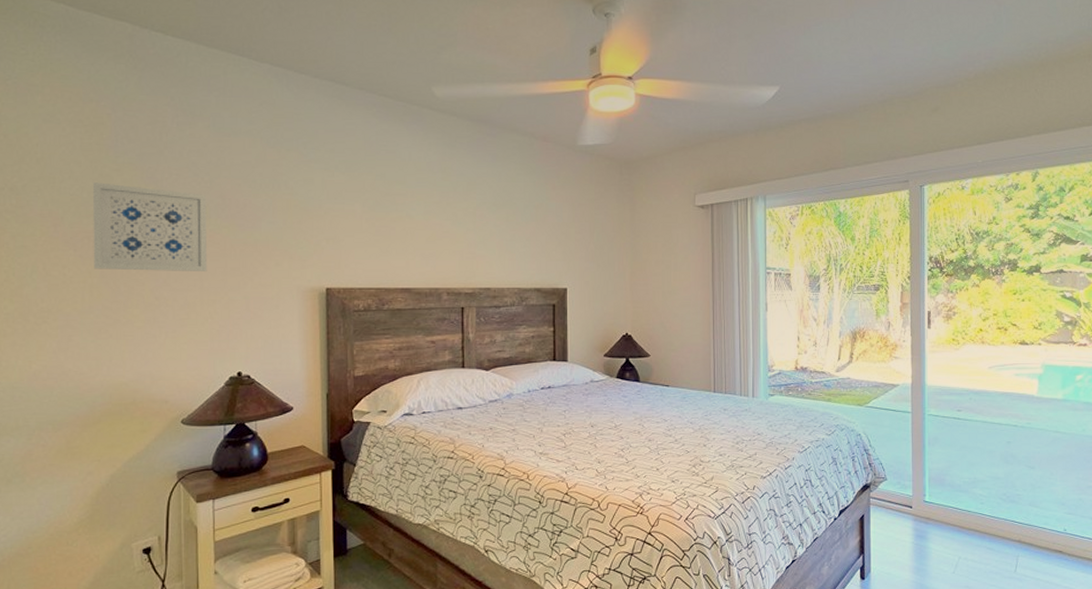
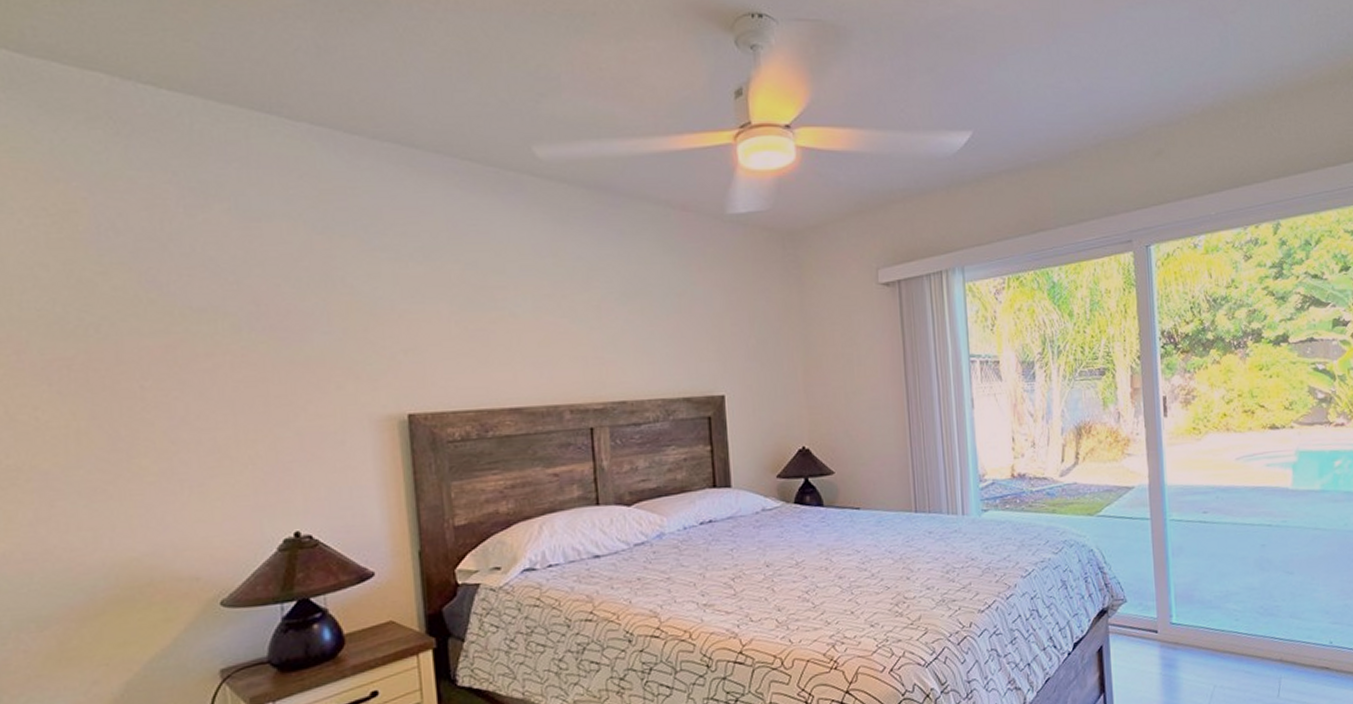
wall art: present [92,182,208,271] -> none [67,291,242,409]

